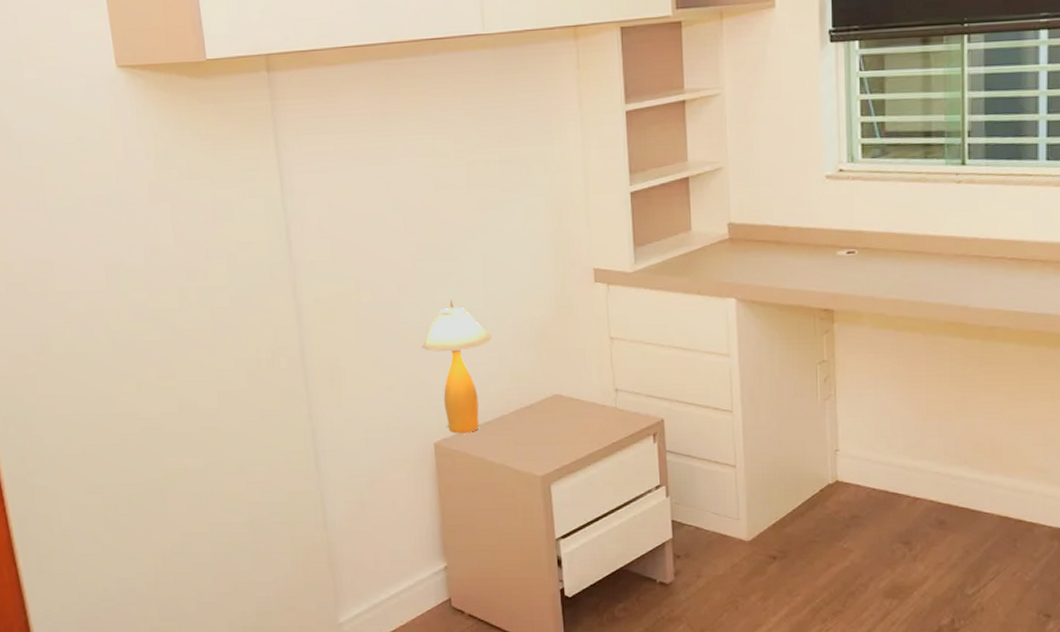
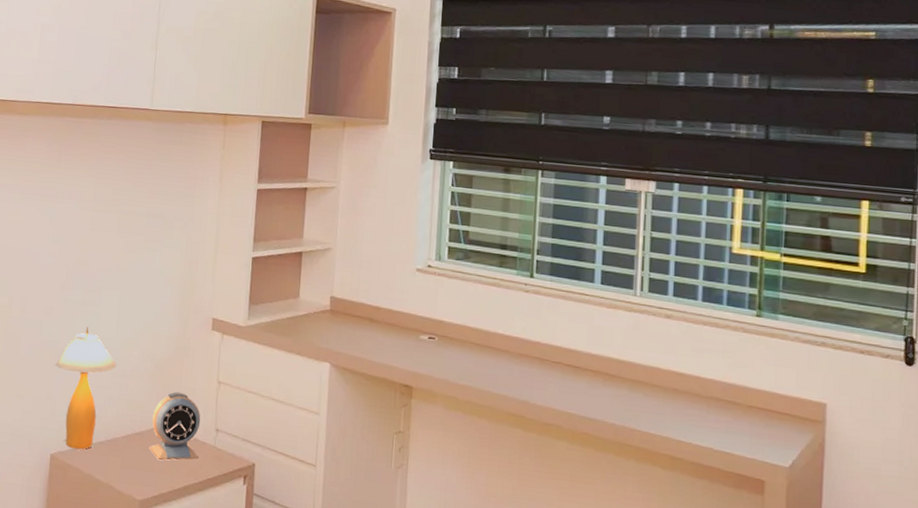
alarm clock: none [540,355,600,431] -> present [150,391,201,460]

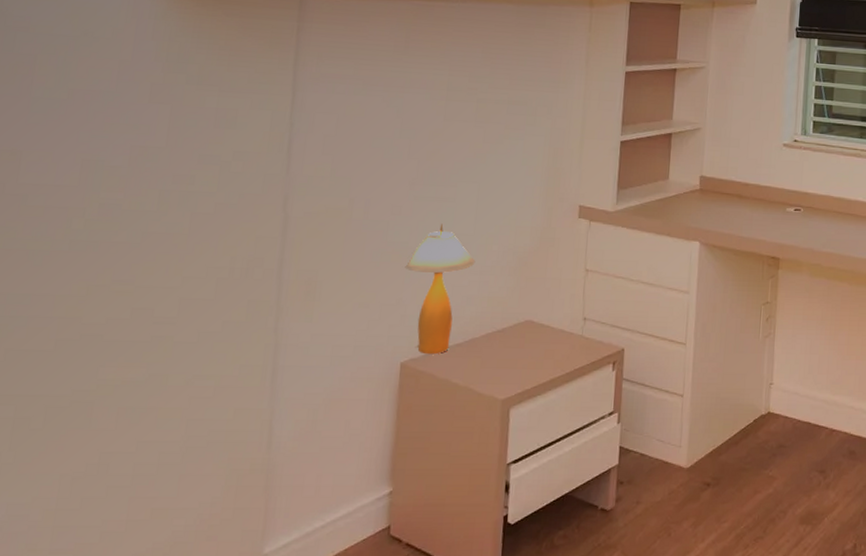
alarm clock: present [150,391,201,460] -> none [513,284,568,355]

